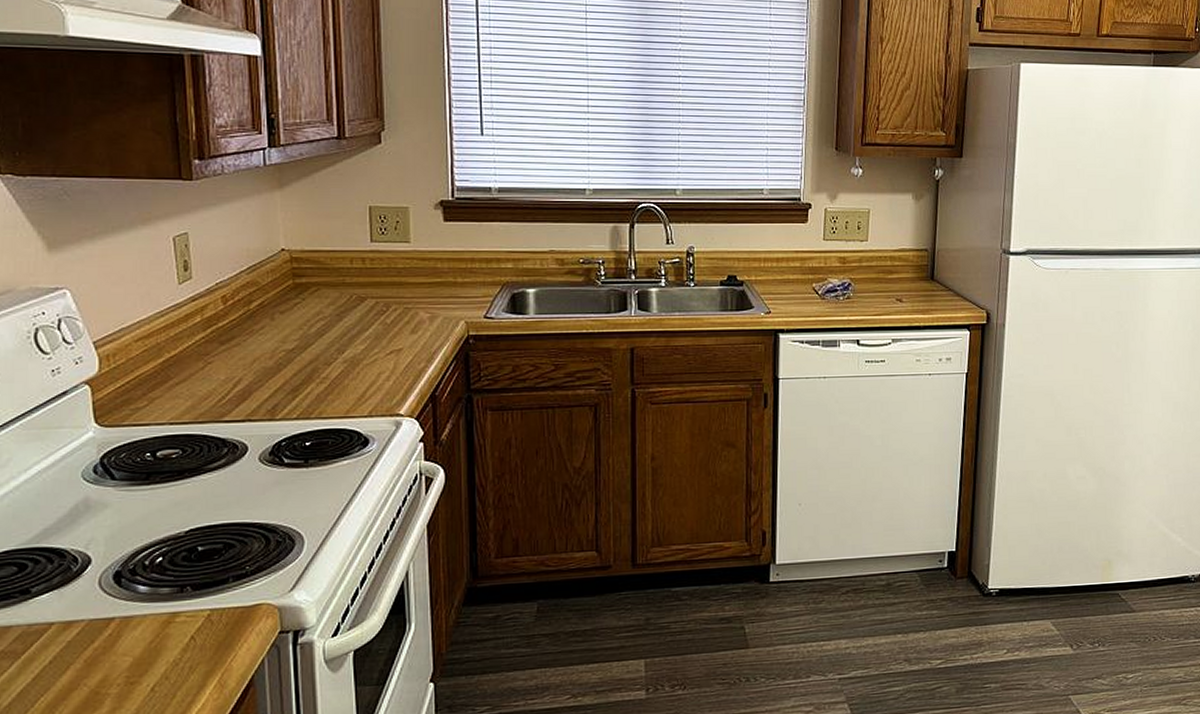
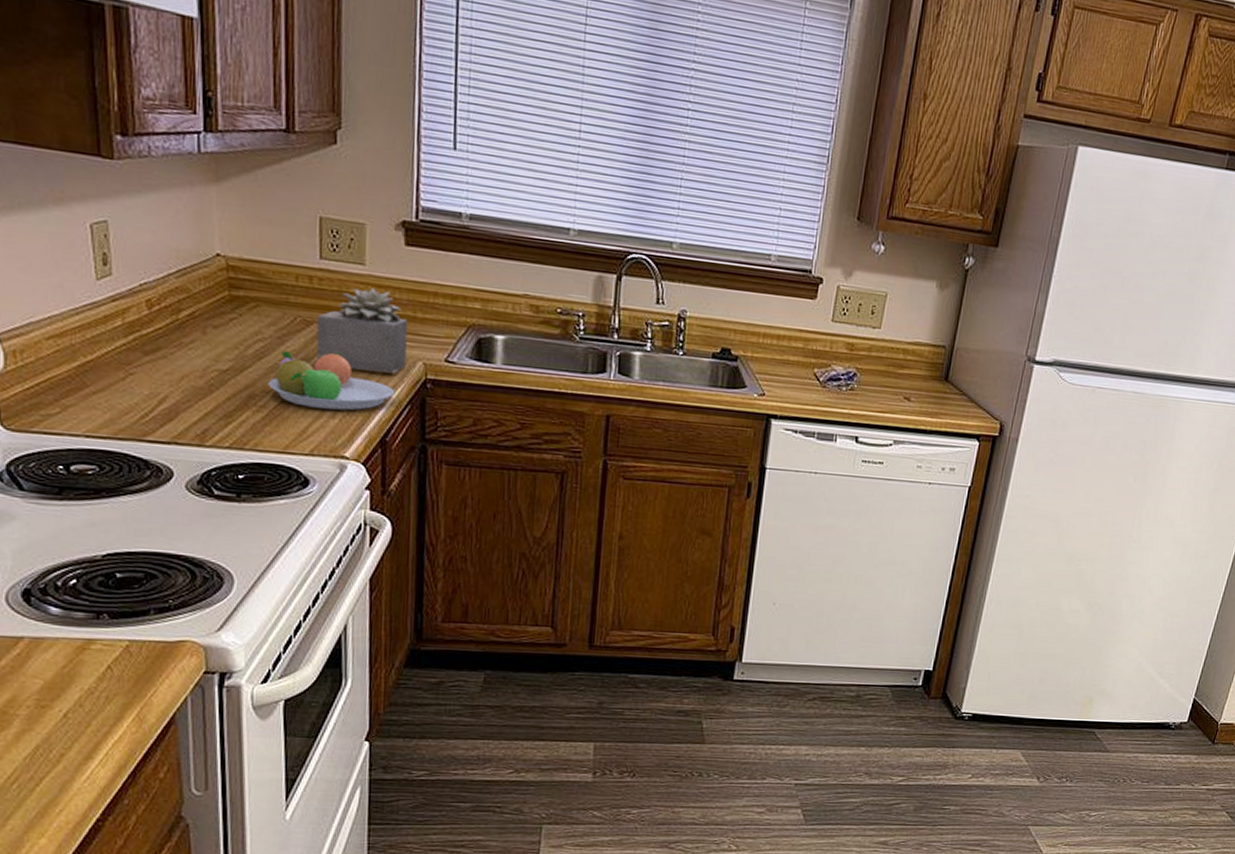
fruit bowl: none [330,322,442,374] -> present [268,351,395,411]
succulent plant: none [370,261,451,335] -> present [316,287,408,373]

